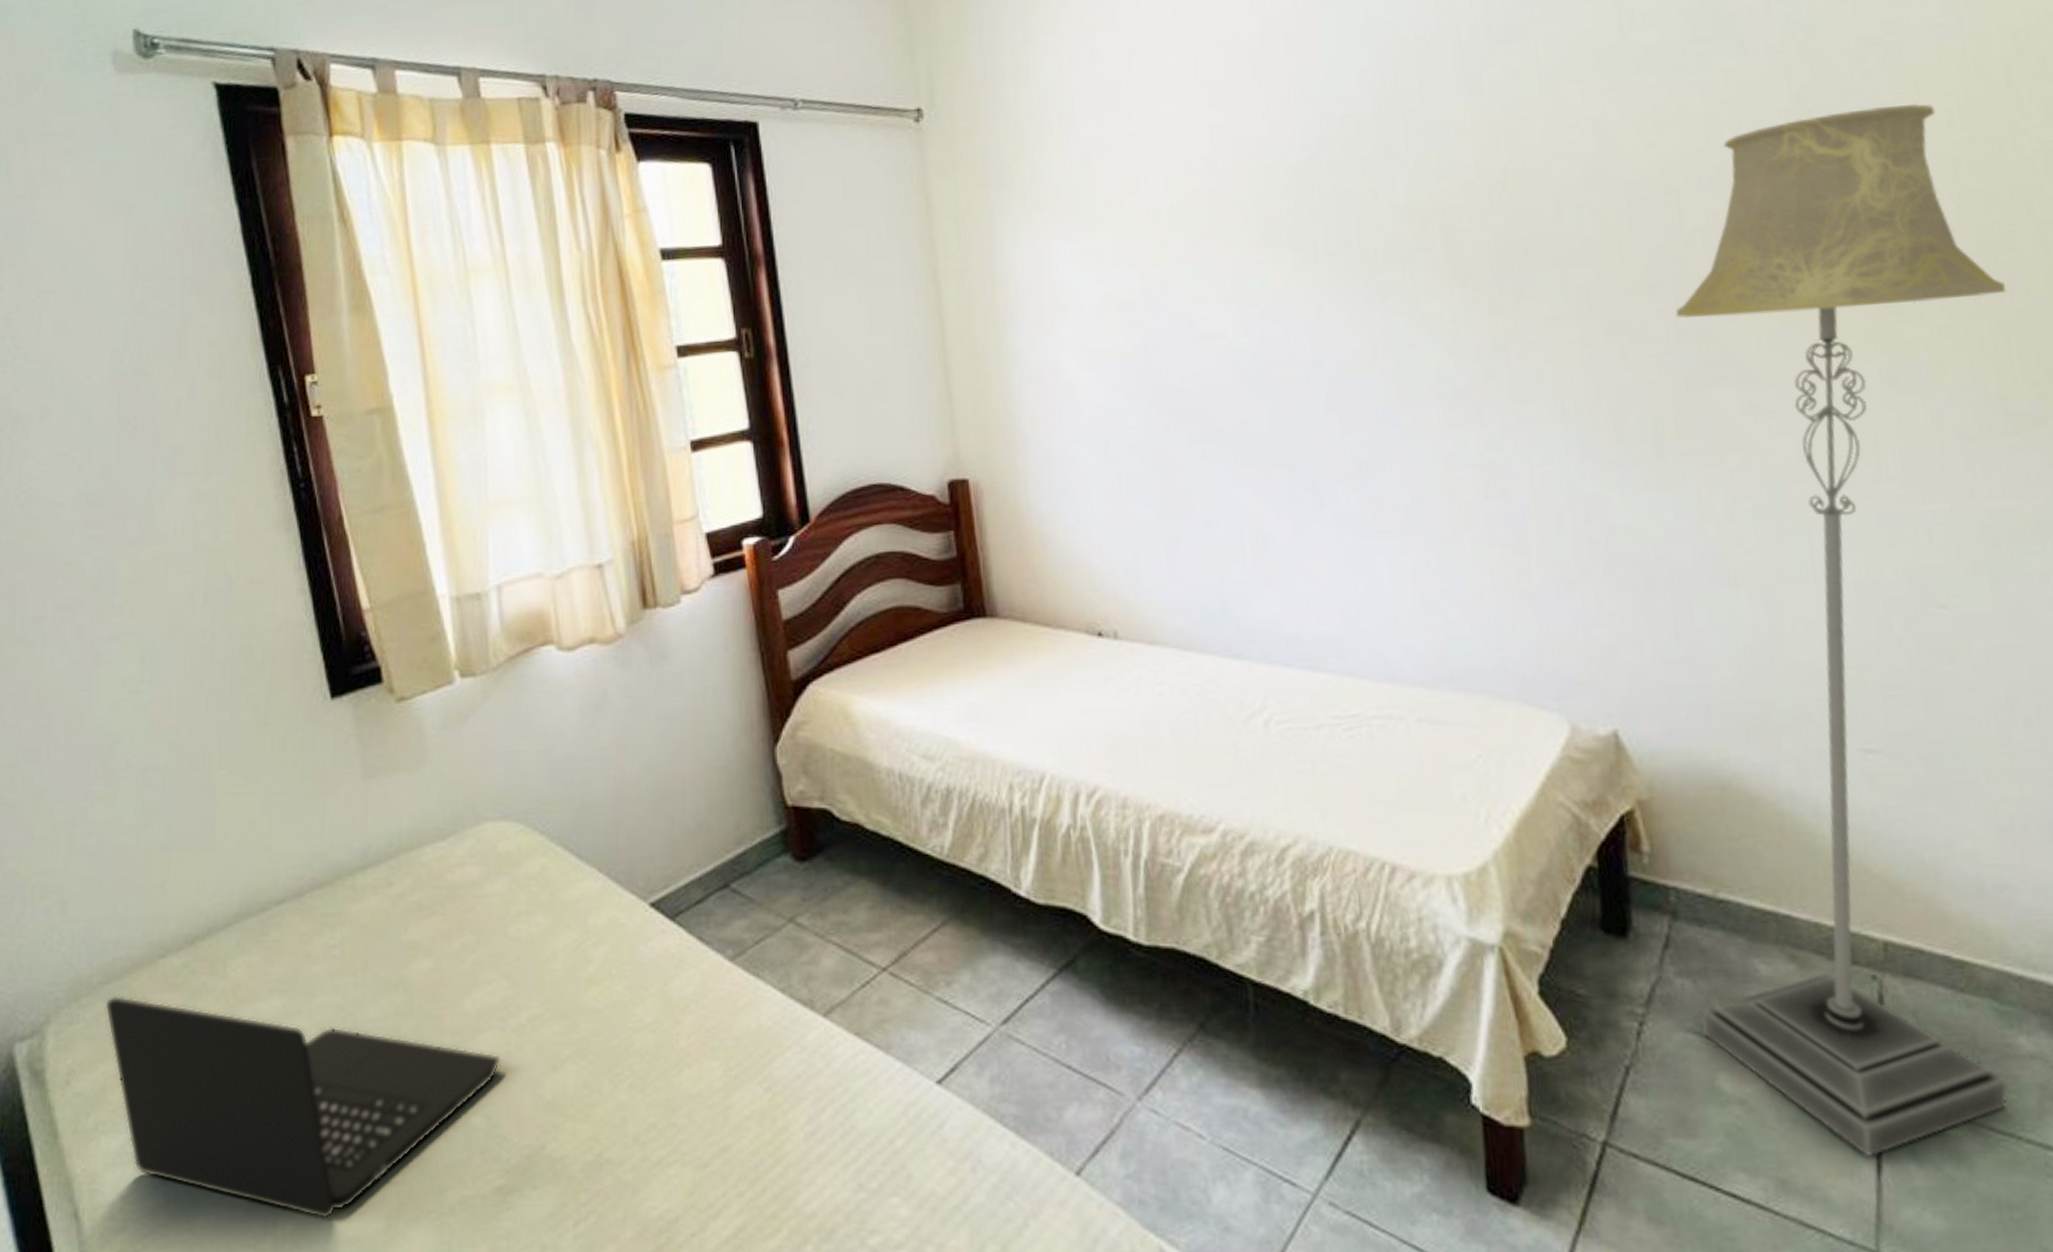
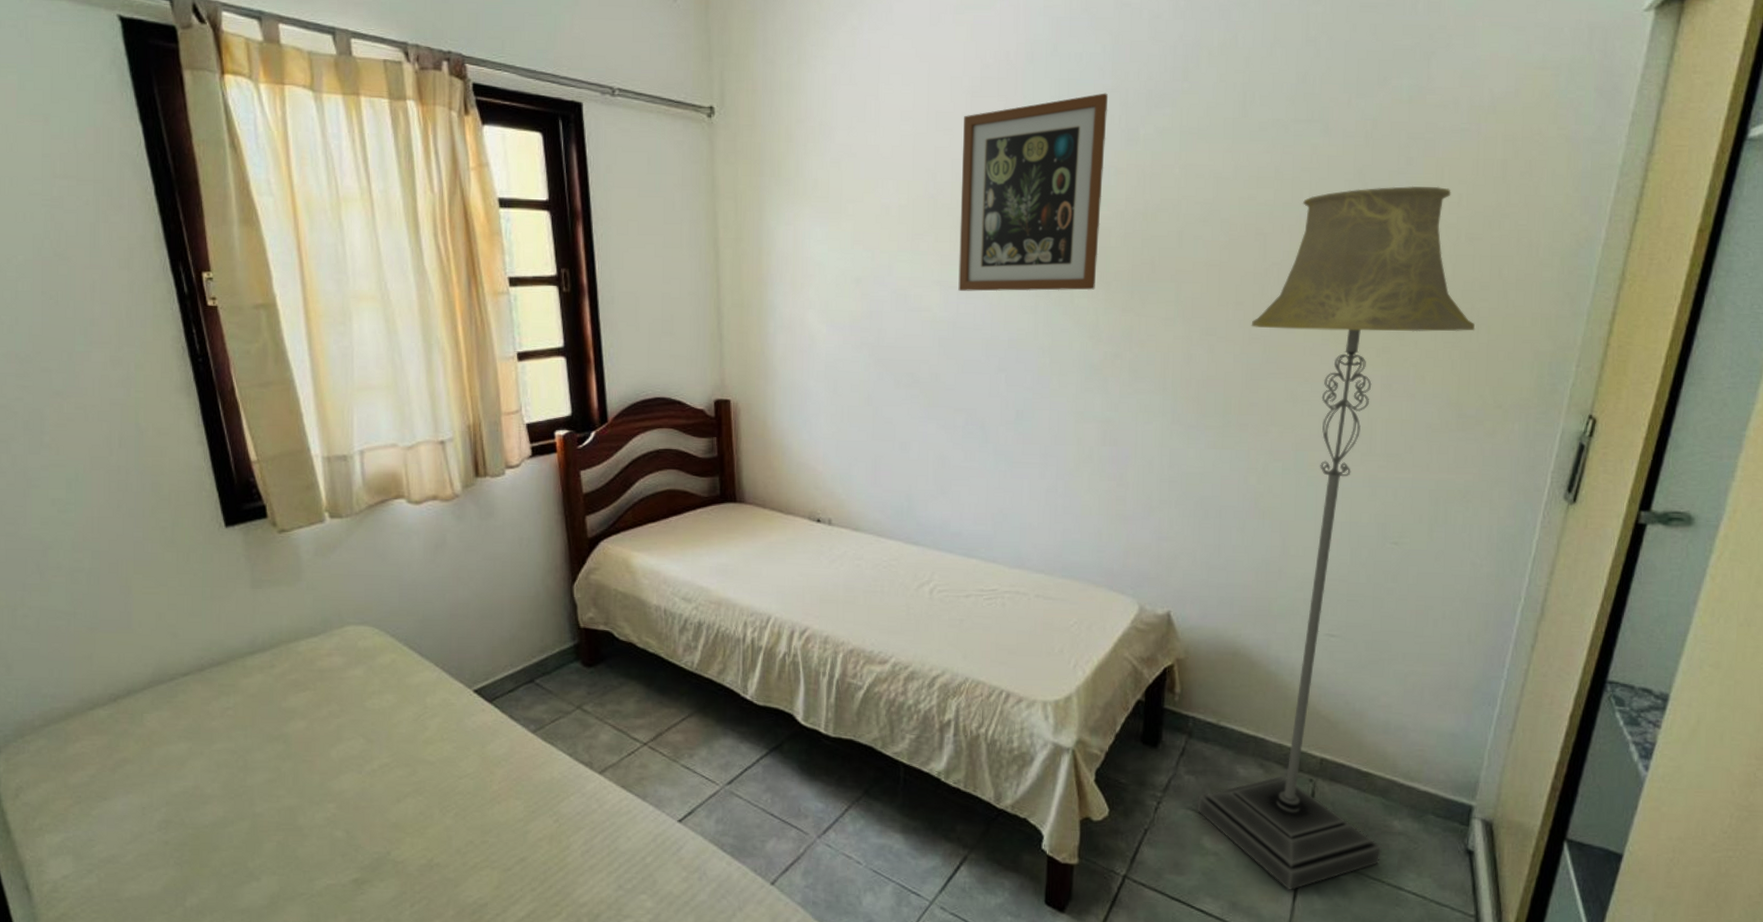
laptop: present [105,995,502,1220] -> none [45,735,359,897]
wall art: none [1244,34,1448,308] -> present [958,93,1109,292]

